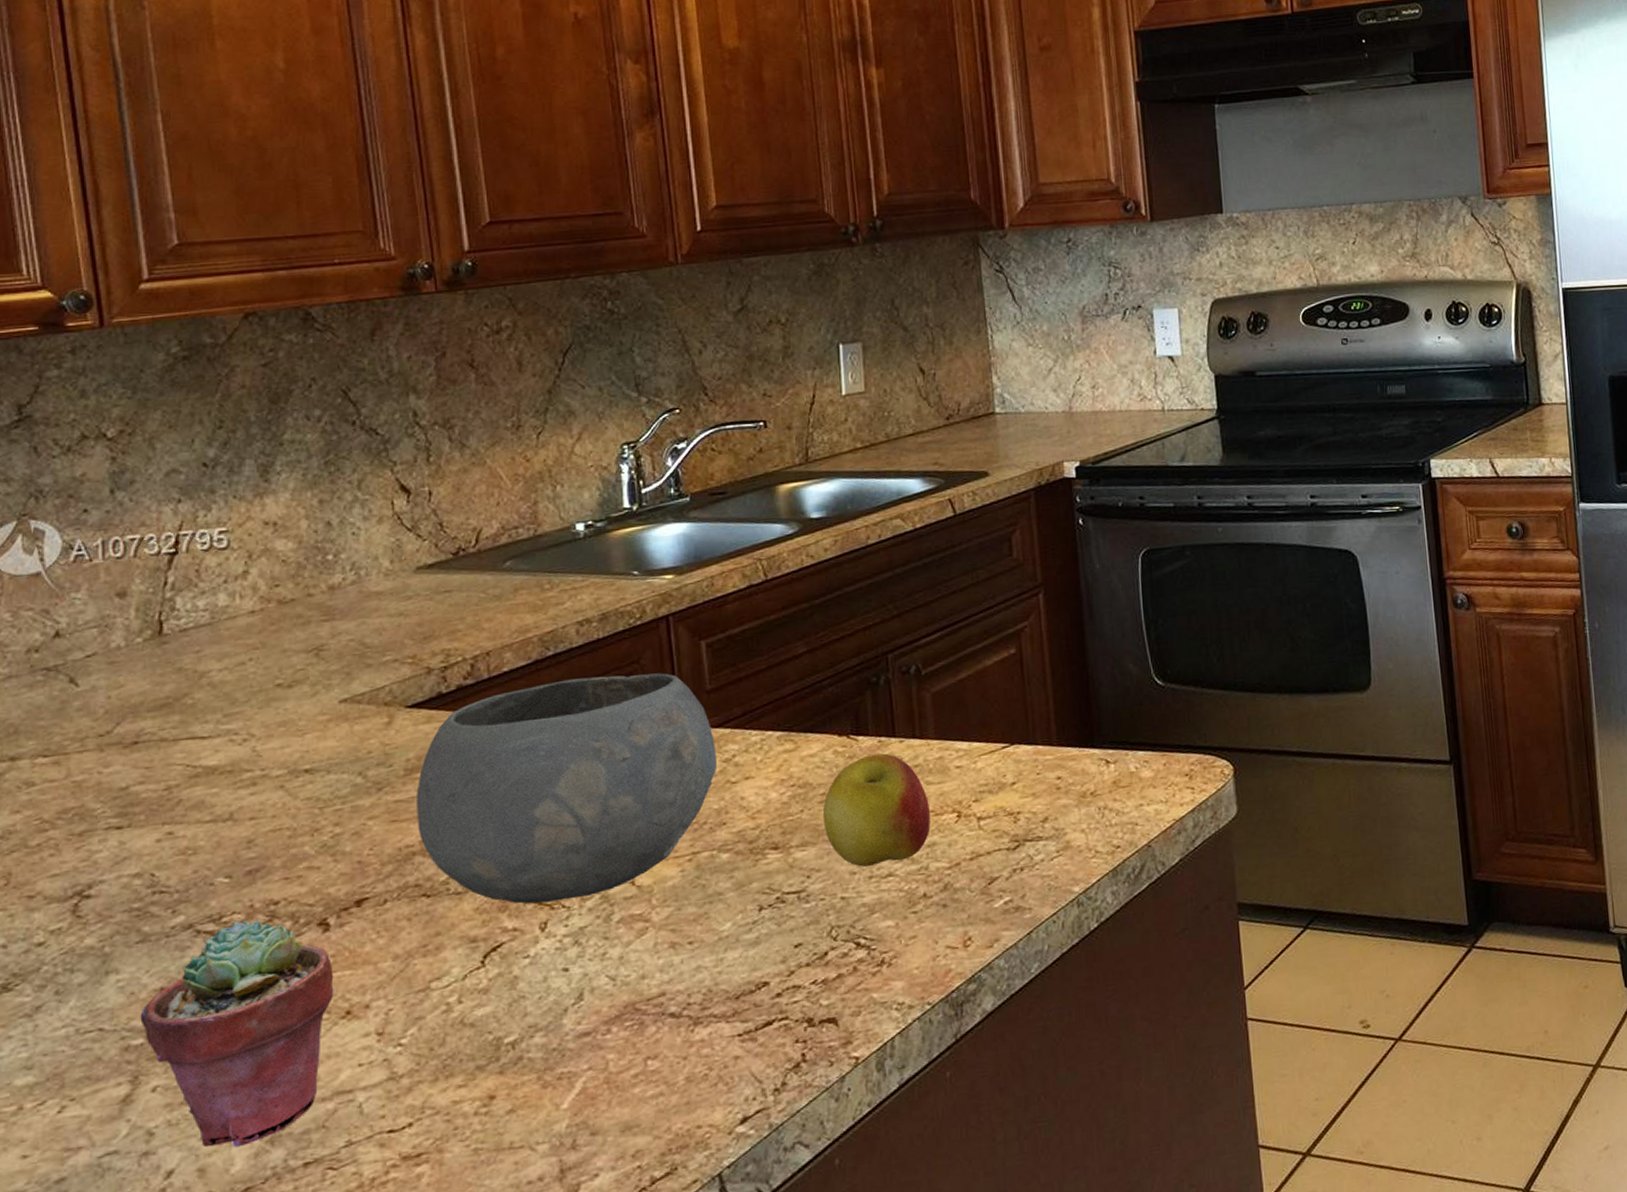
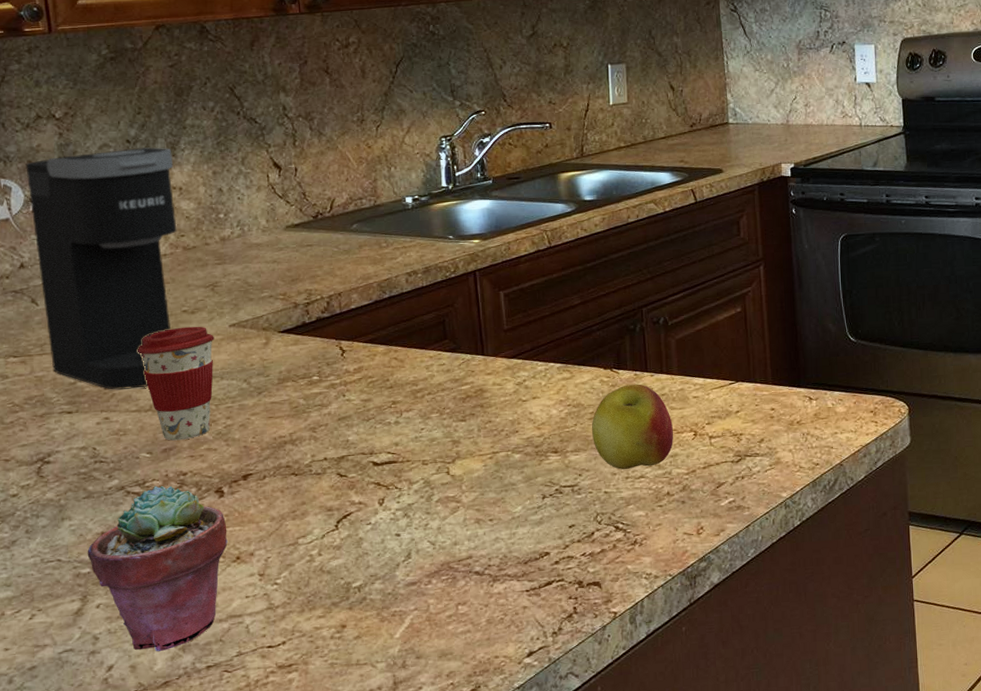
coffee maker: none [65,471,270,795] -> present [26,147,177,390]
coffee cup: none [214,704,319,859] -> present [138,326,214,441]
bowl: present [416,673,718,904] -> none [287,315,512,485]

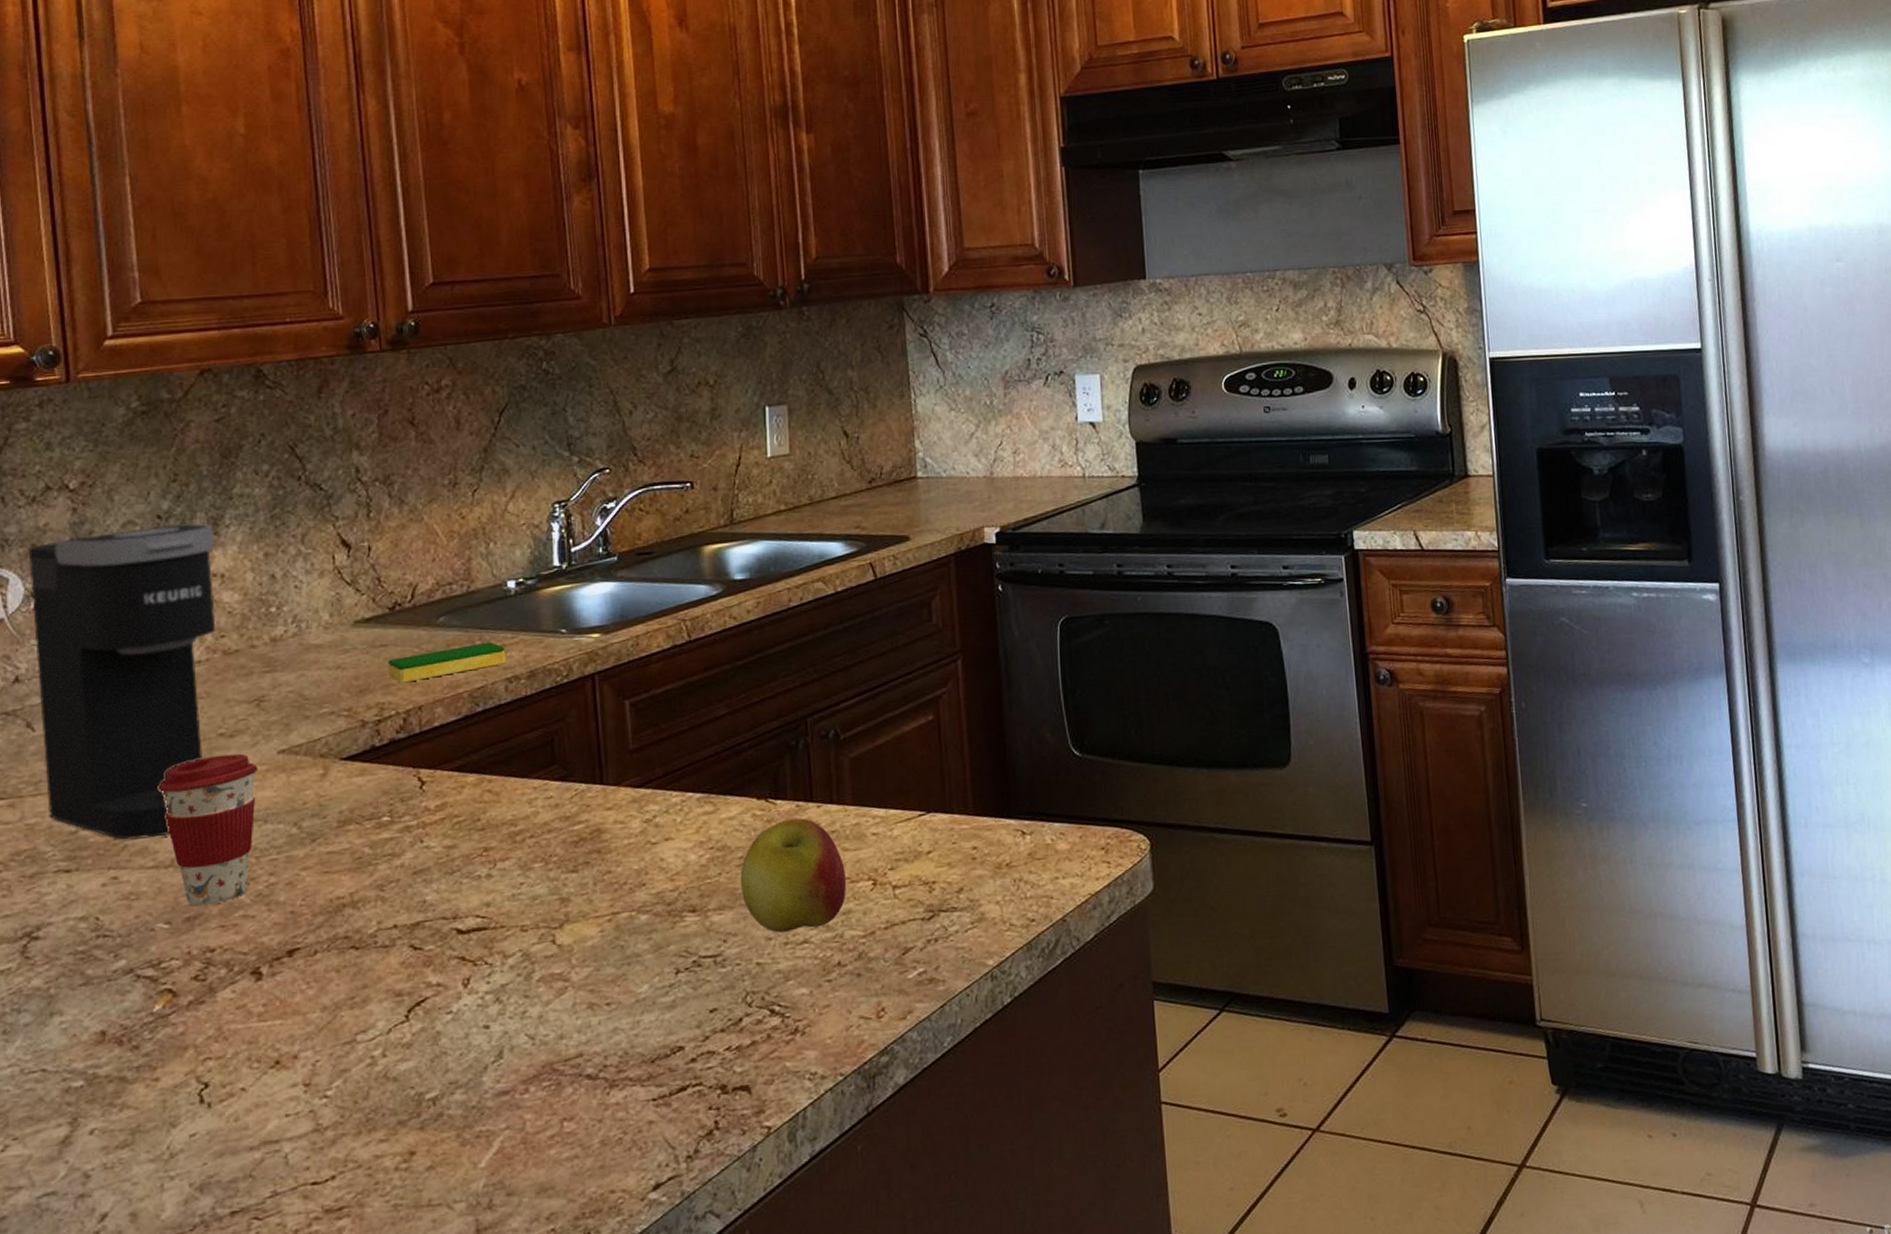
potted succulent: present [87,485,228,651] -> none [81,966,265,1193]
dish sponge: none [313,244,406,275] -> present [388,642,506,683]

